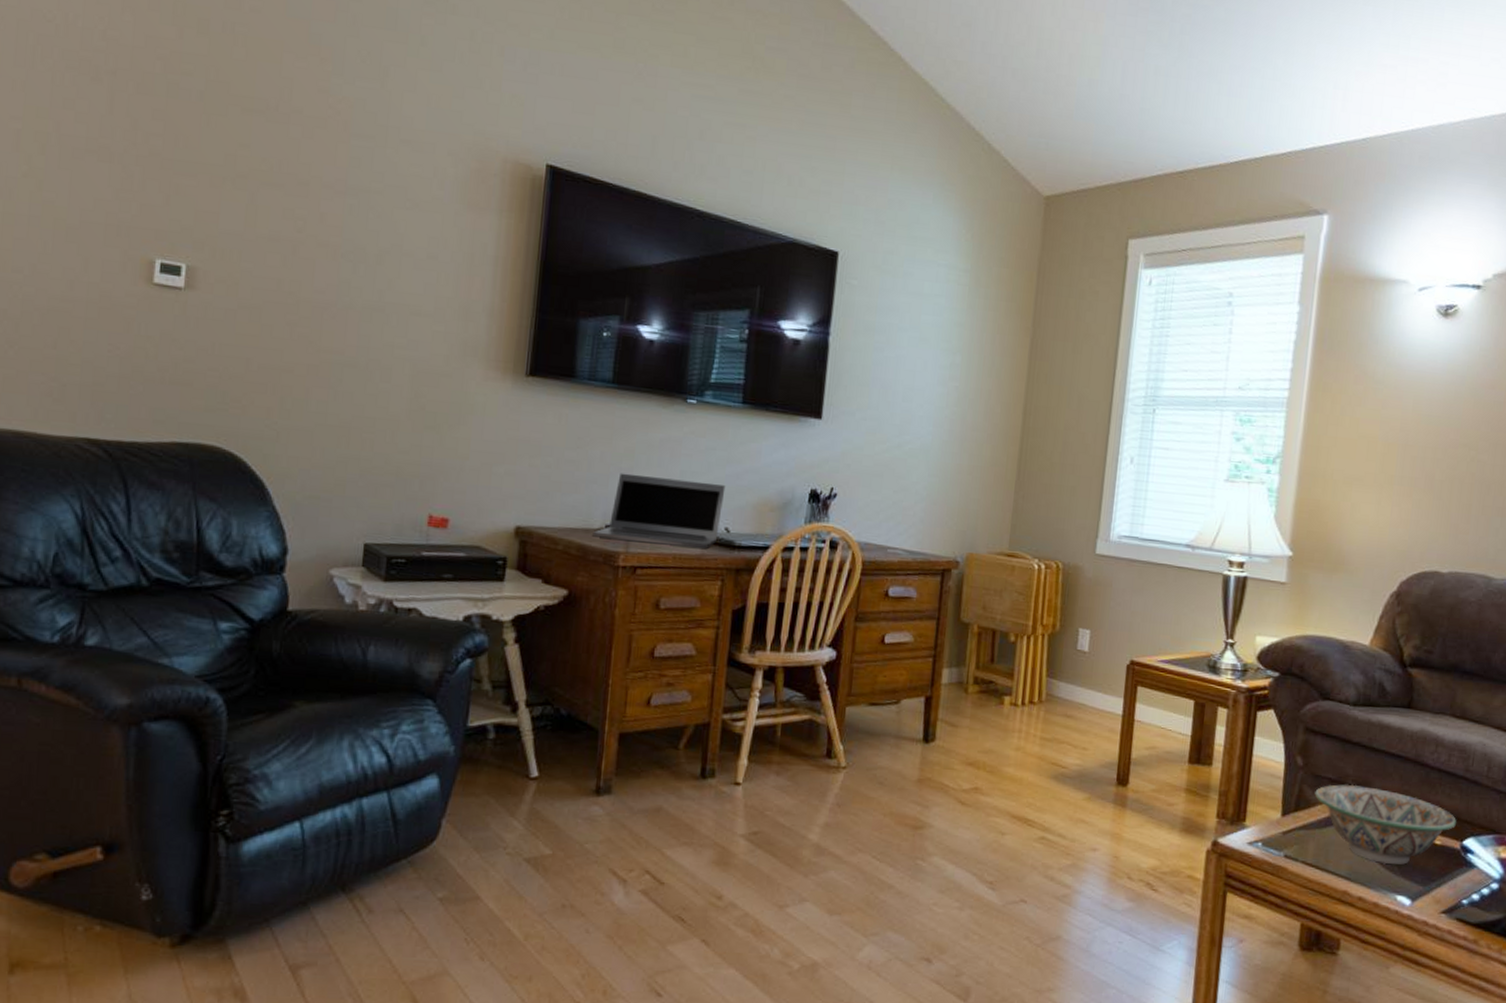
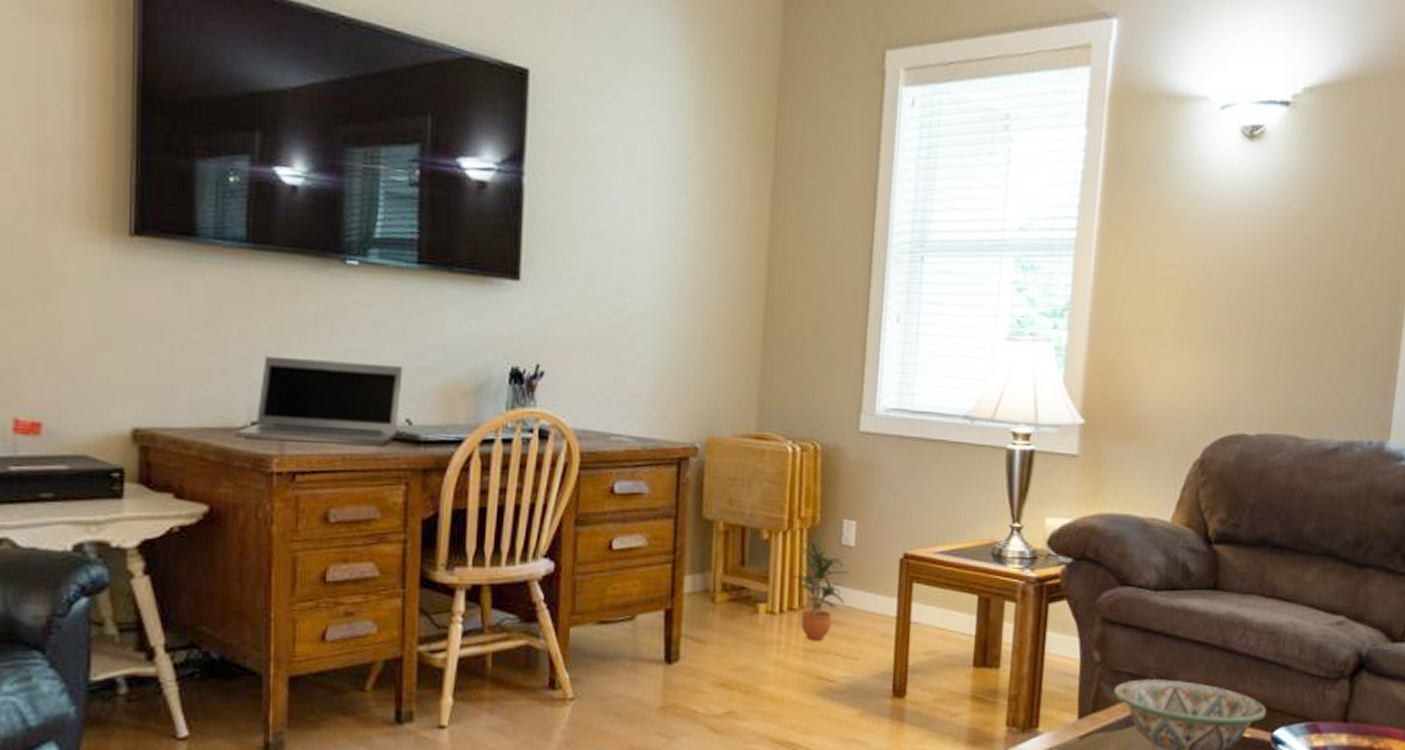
potted plant: none [1034,642,1083,731] -> present [792,537,850,641]

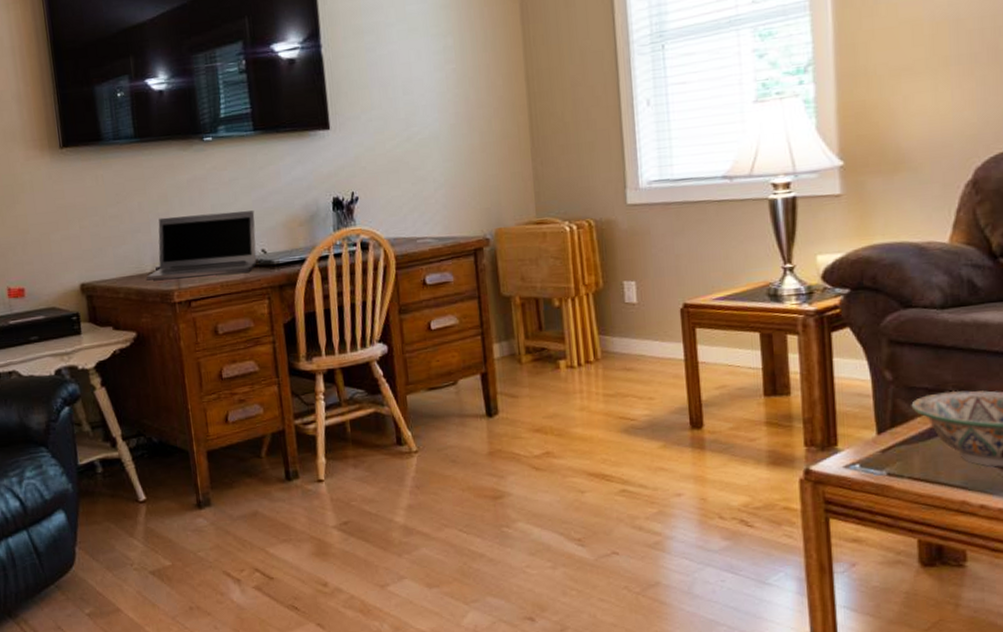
potted plant: present [792,537,850,641] -> none [585,299,636,387]

